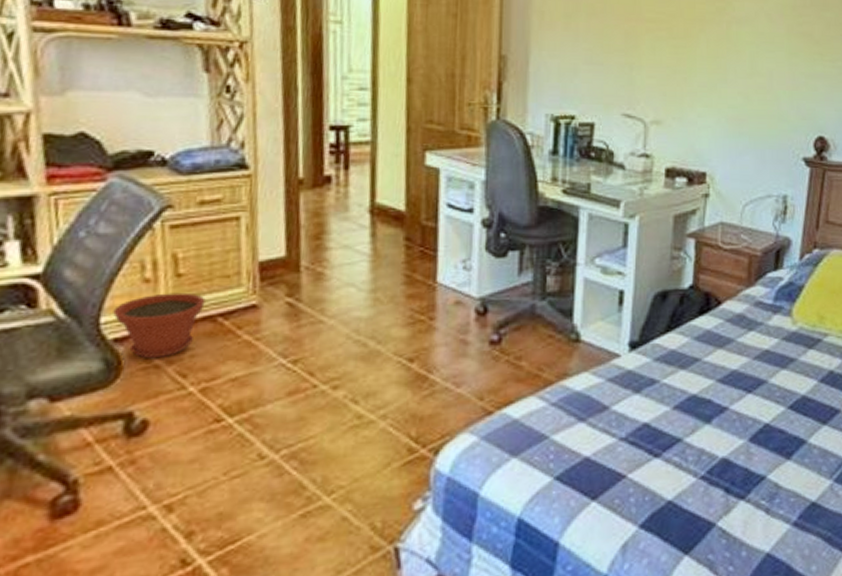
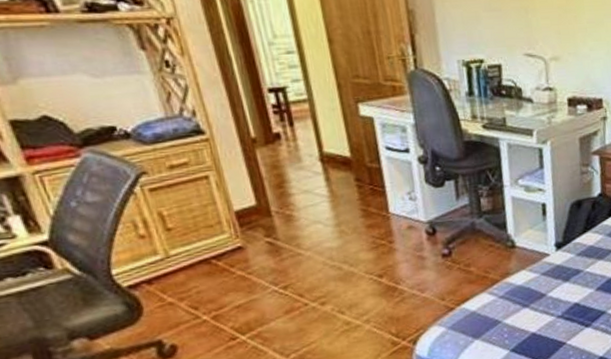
plant pot: present [113,292,206,358] -> none [120,243,198,298]

